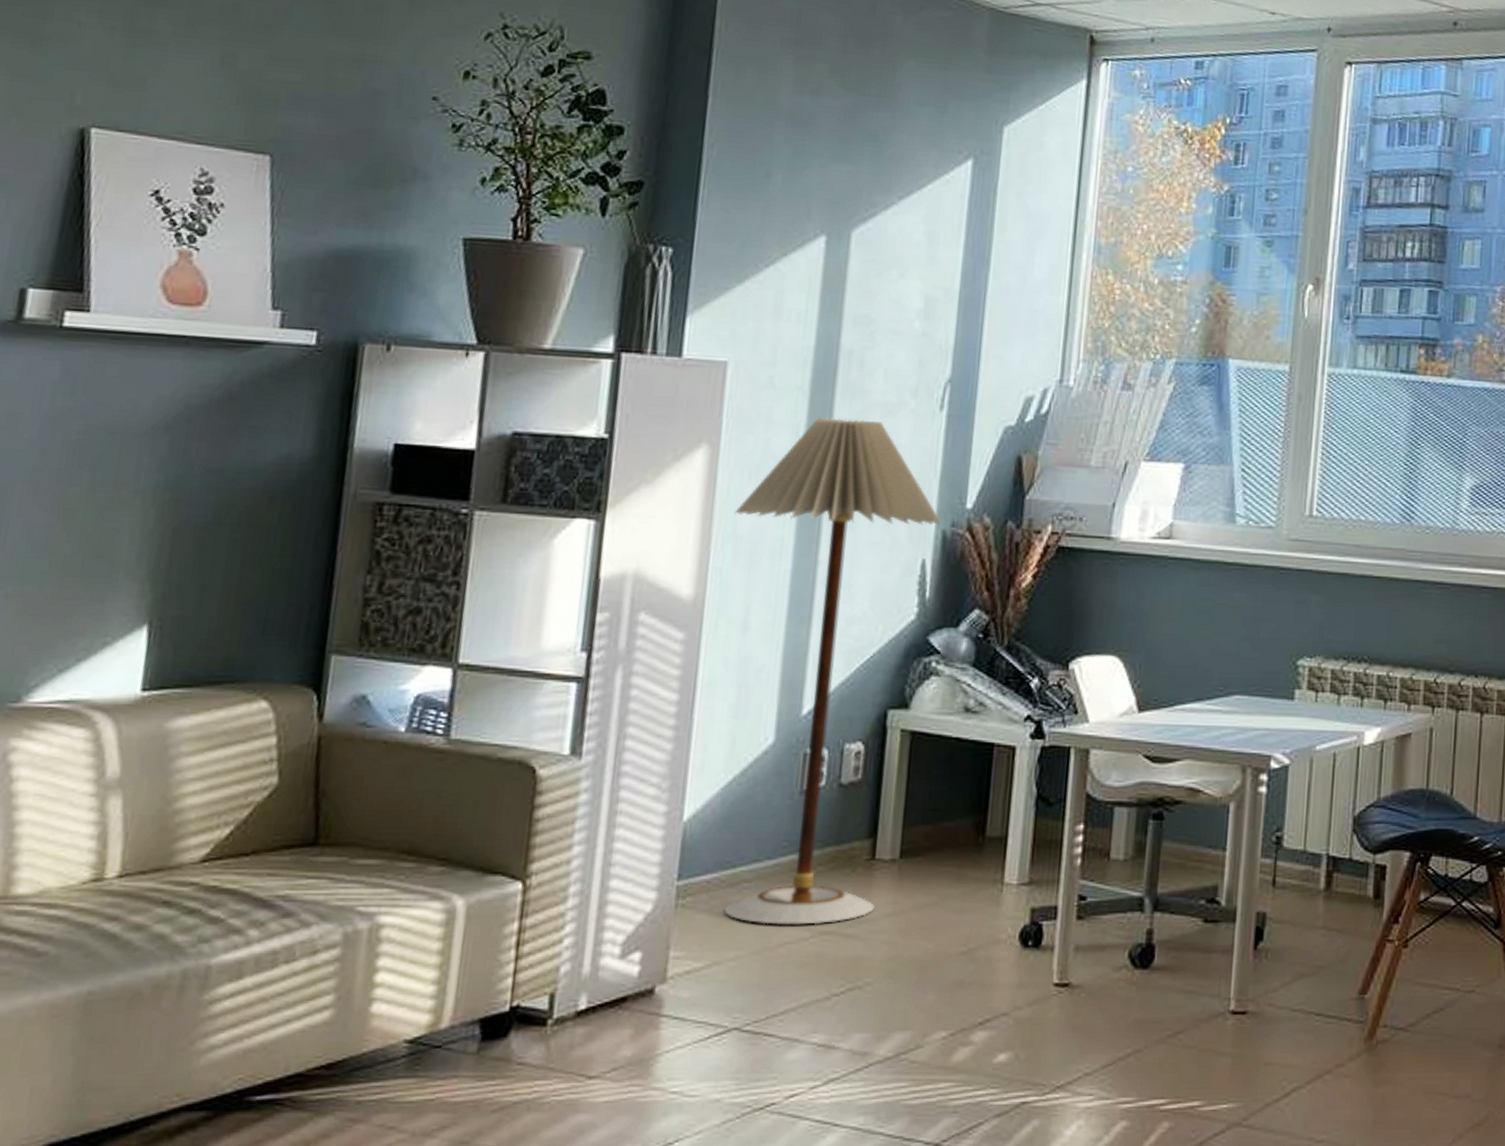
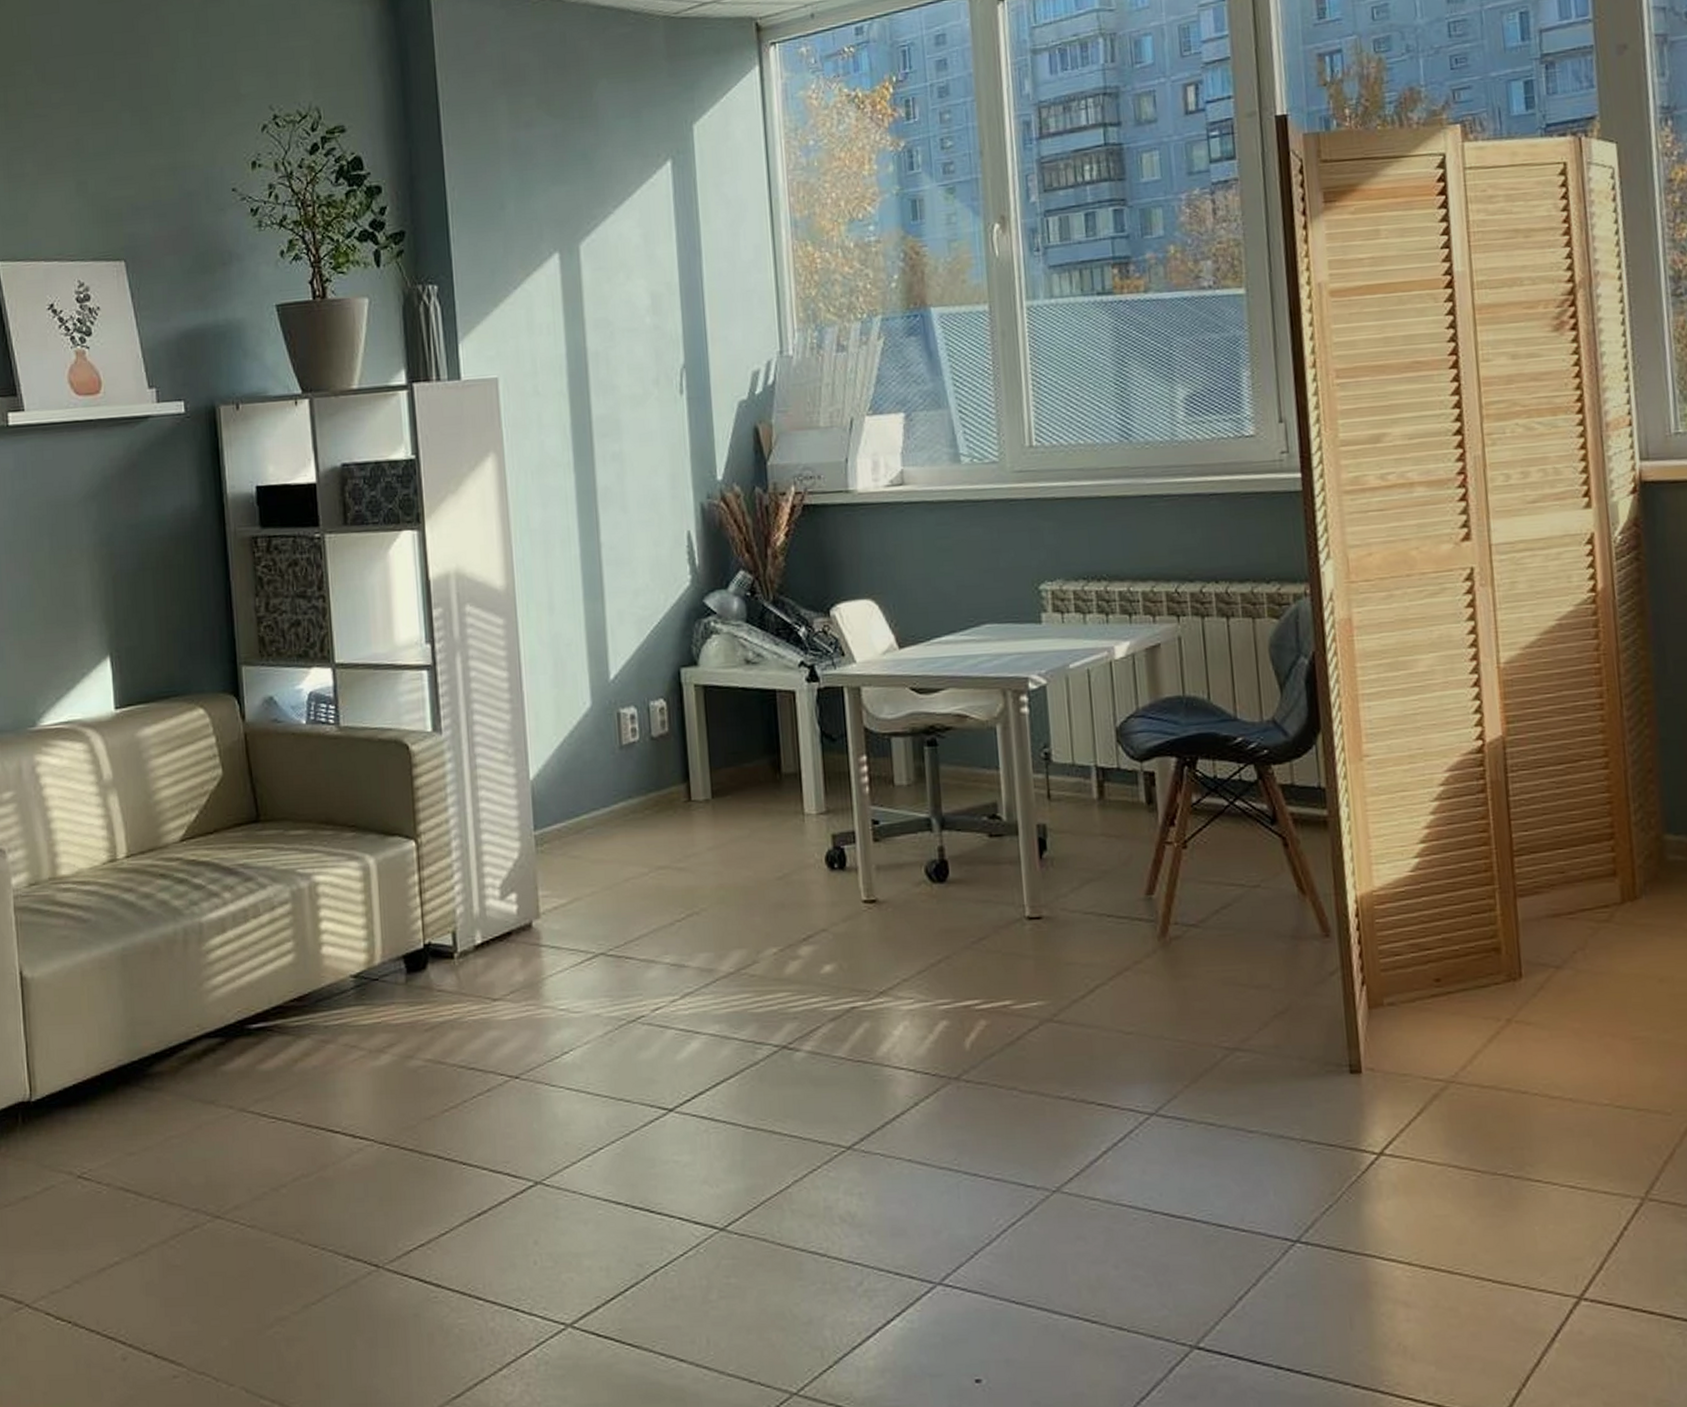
floor lamp: present [723,417,943,925] -> none [525,412,700,864]

